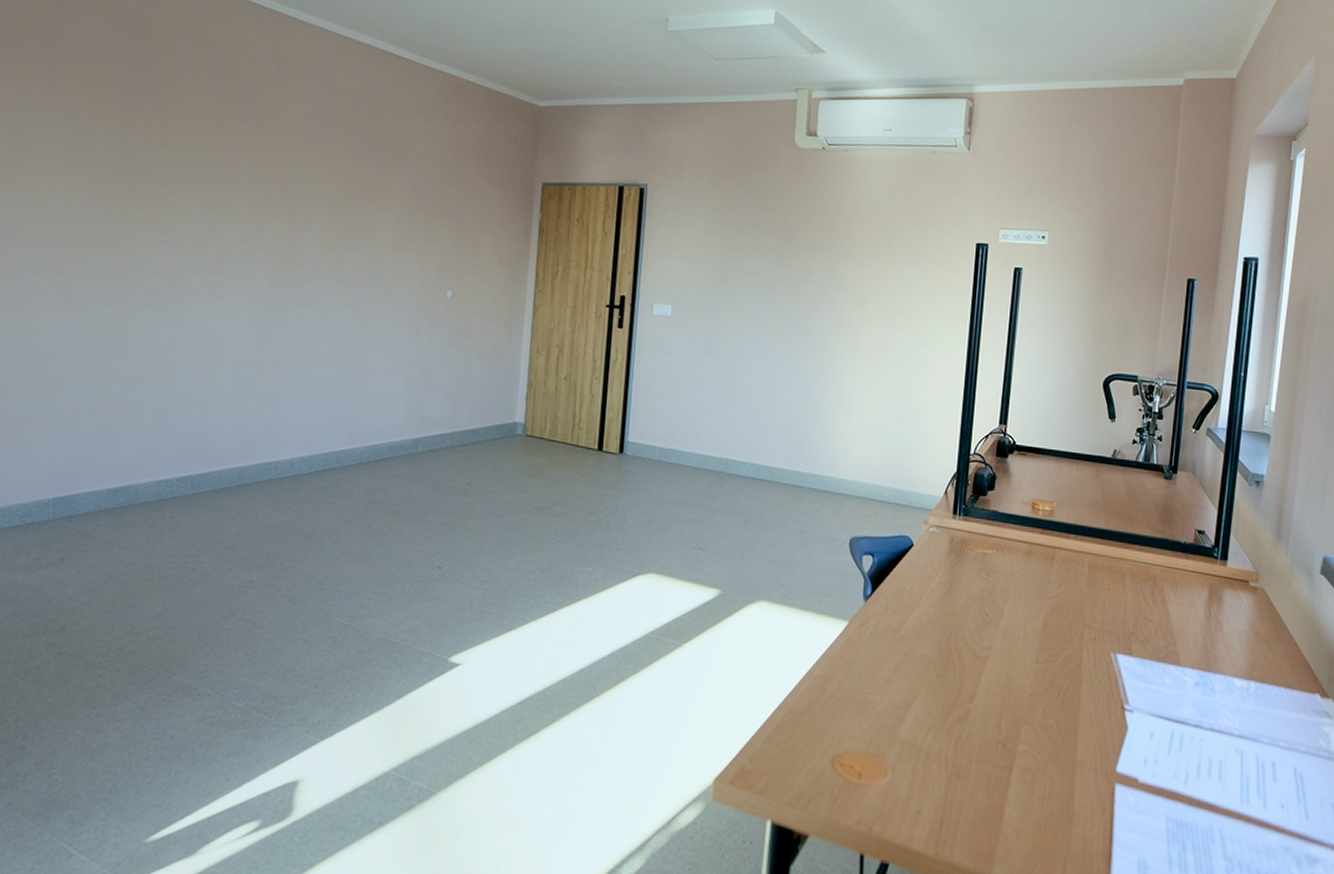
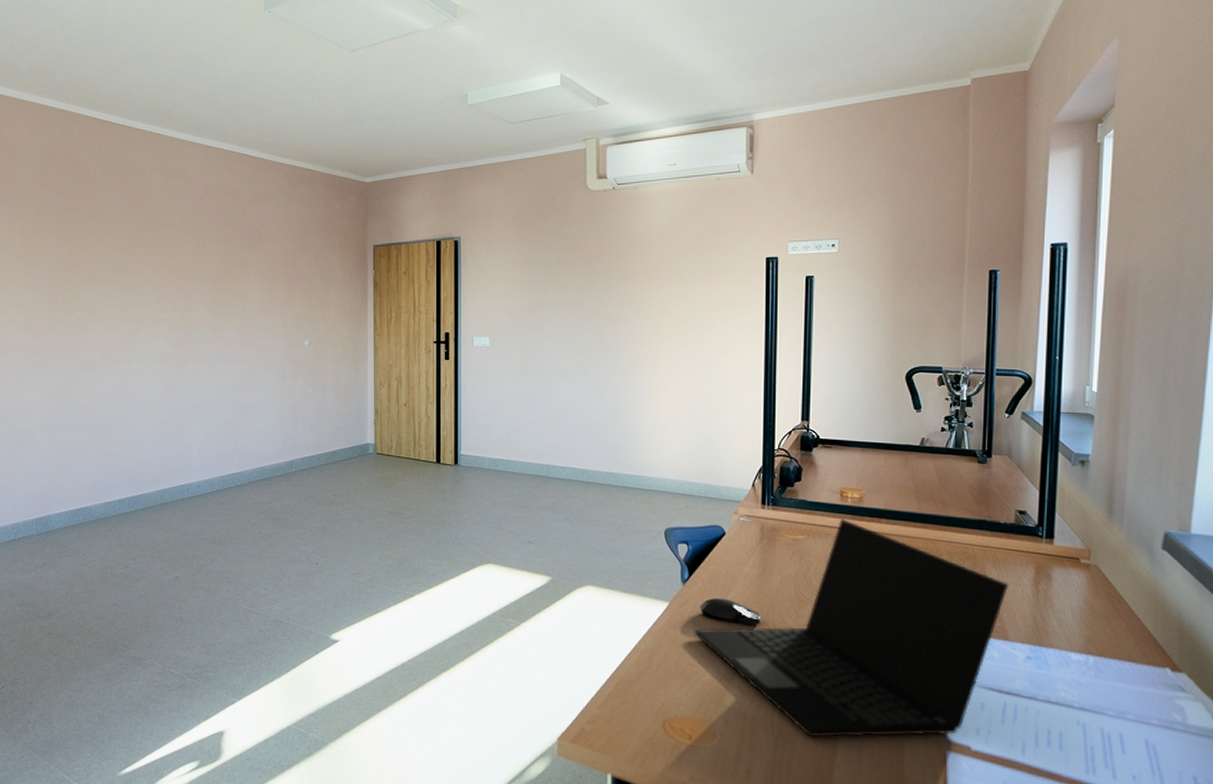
laptop: none [872,532,1185,772] -> present [694,518,1009,737]
computer mouse: none [881,616,944,647] -> present [700,597,761,624]

